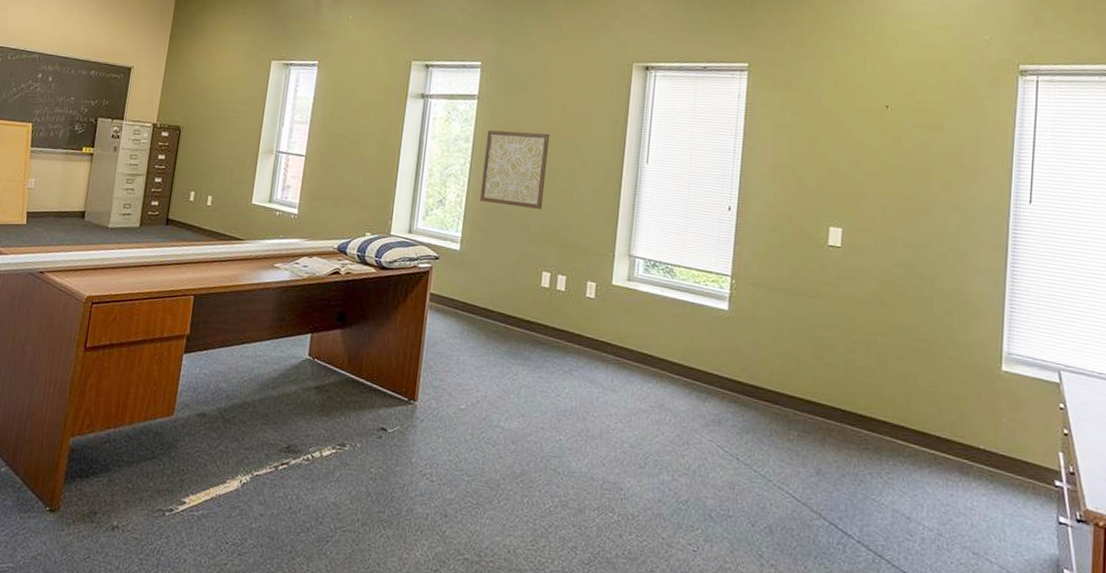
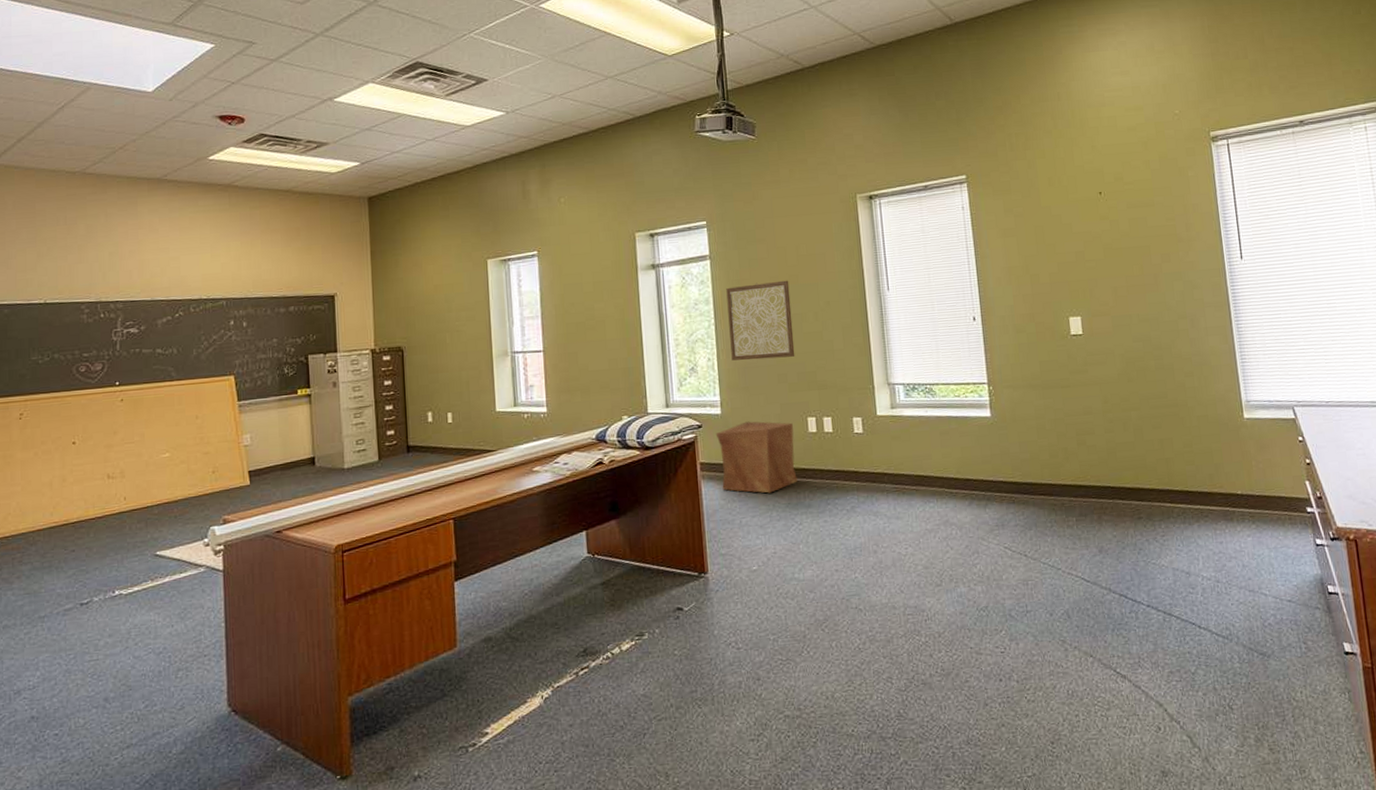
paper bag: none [446,262,527,338] -> present [715,421,798,494]

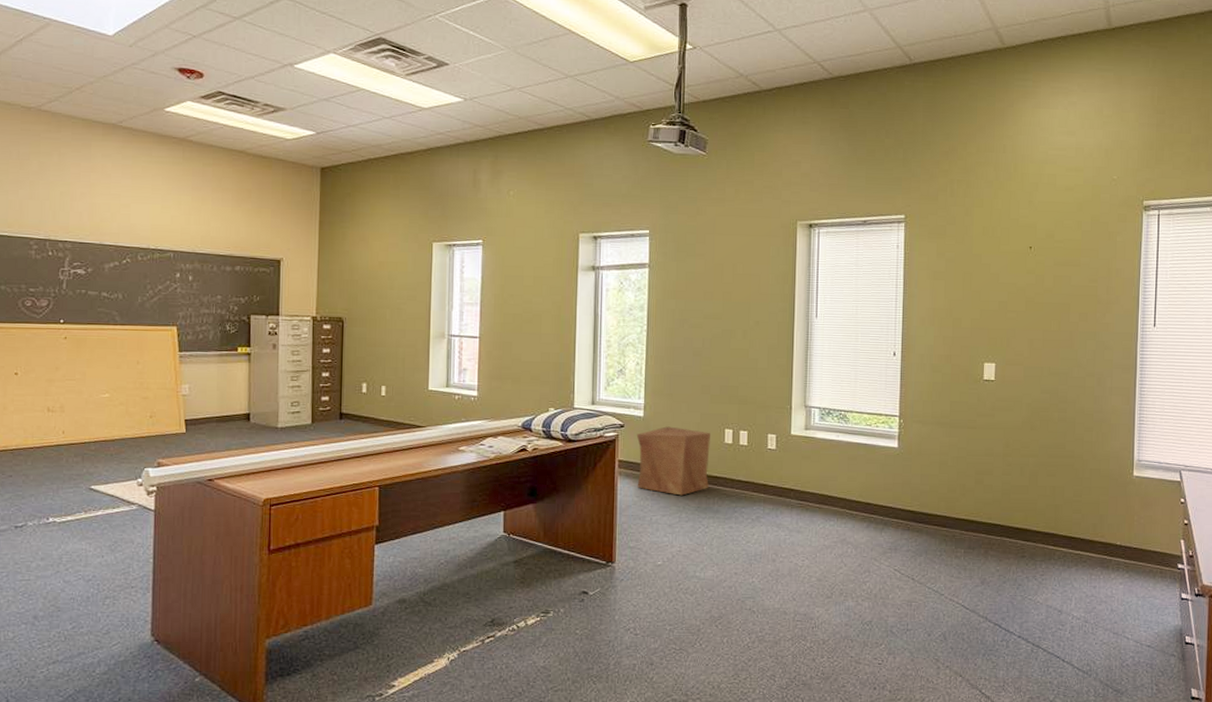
wall art: present [726,280,795,361] -> none [659,295,722,370]

